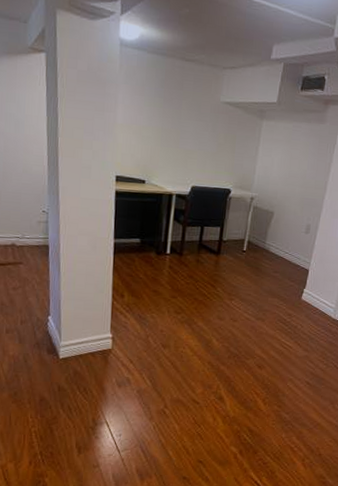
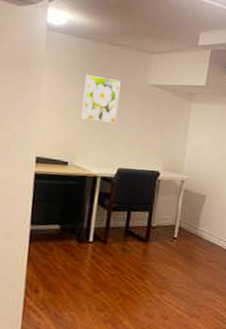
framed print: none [156,92,193,142] -> present [81,74,120,123]

